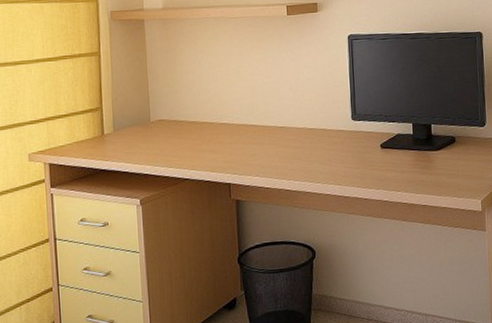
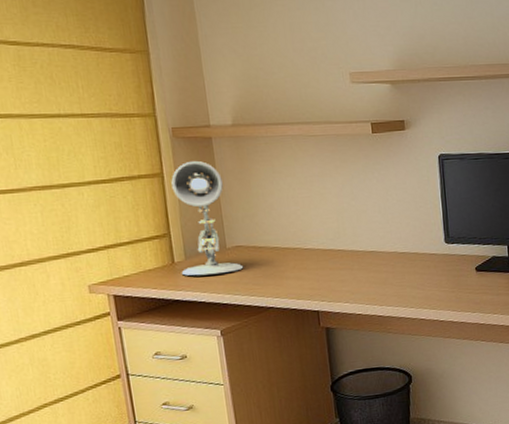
desk lamp: none [106,41,165,147] -> present [171,160,244,276]

